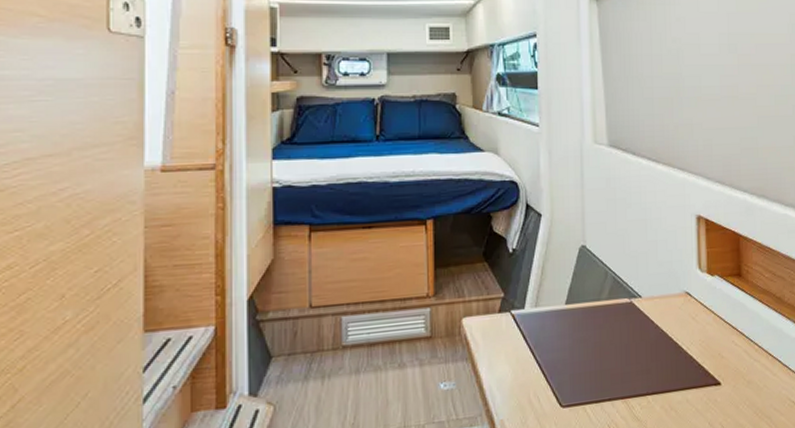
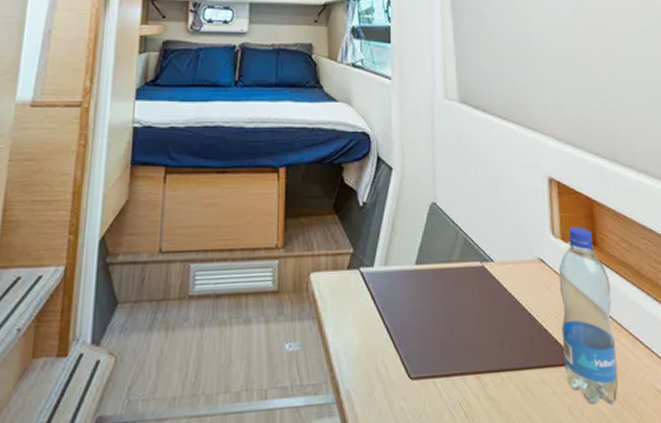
bottle: none [704,260,757,418] -> present [558,227,619,405]

